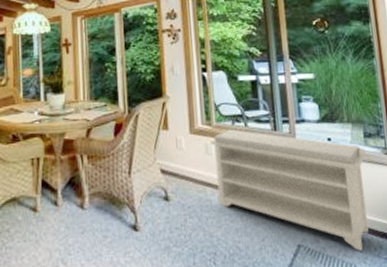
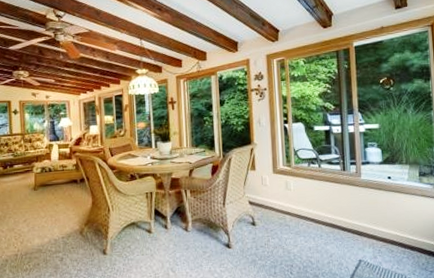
bench: present [210,129,369,251] -> none [289,169,421,265]

